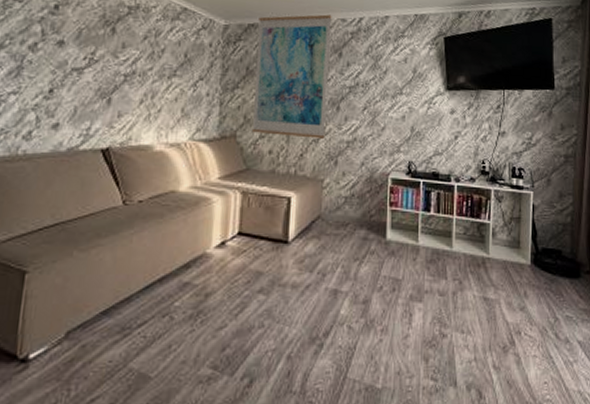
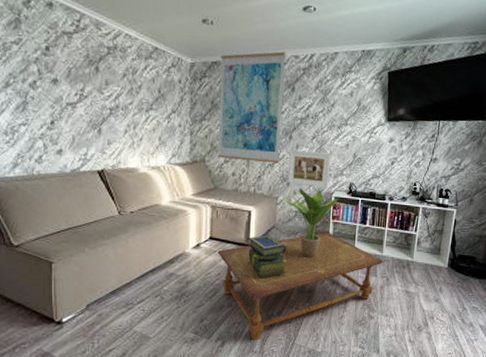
coffee table: none [248,222,453,374] -> present [218,231,383,340]
stack of books: none [286,227,336,286] -> present [247,235,288,278]
potted plant: none [330,167,397,256] -> present [283,187,339,258]
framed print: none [336,123,385,168] -> present [288,150,331,188]

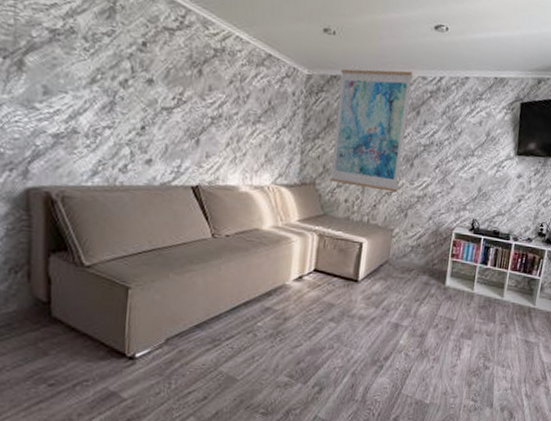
coffee table: present [218,231,383,340] -> none [322,270,503,387]
stack of books: present [247,235,288,278] -> none [356,270,400,319]
potted plant: present [283,187,339,258] -> none [399,220,460,298]
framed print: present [288,150,331,188] -> none [406,179,455,223]

